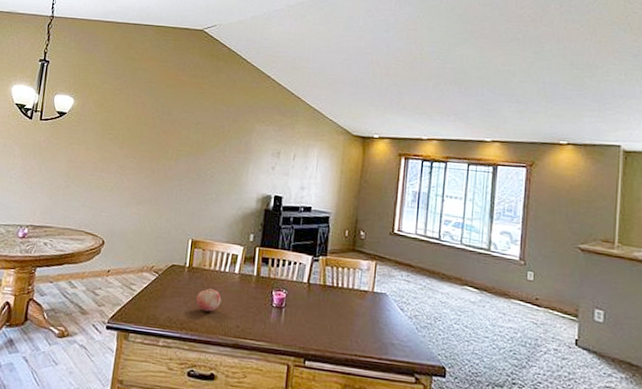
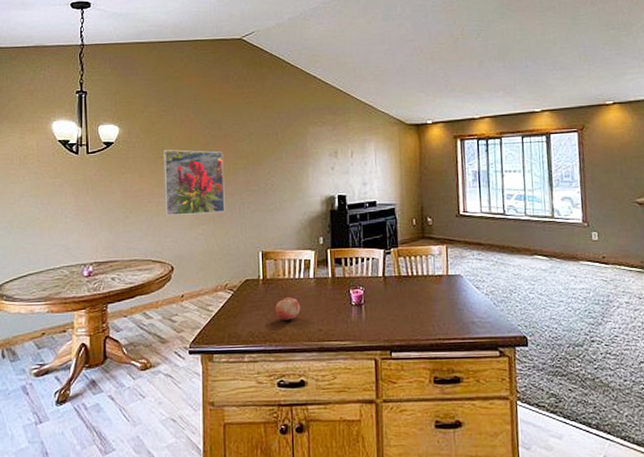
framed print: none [104,127,169,196] -> present [163,149,225,216]

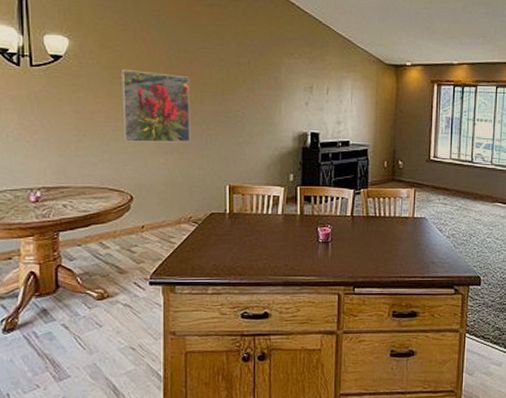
fruit: present [275,297,300,320] -> none [241,232,267,255]

